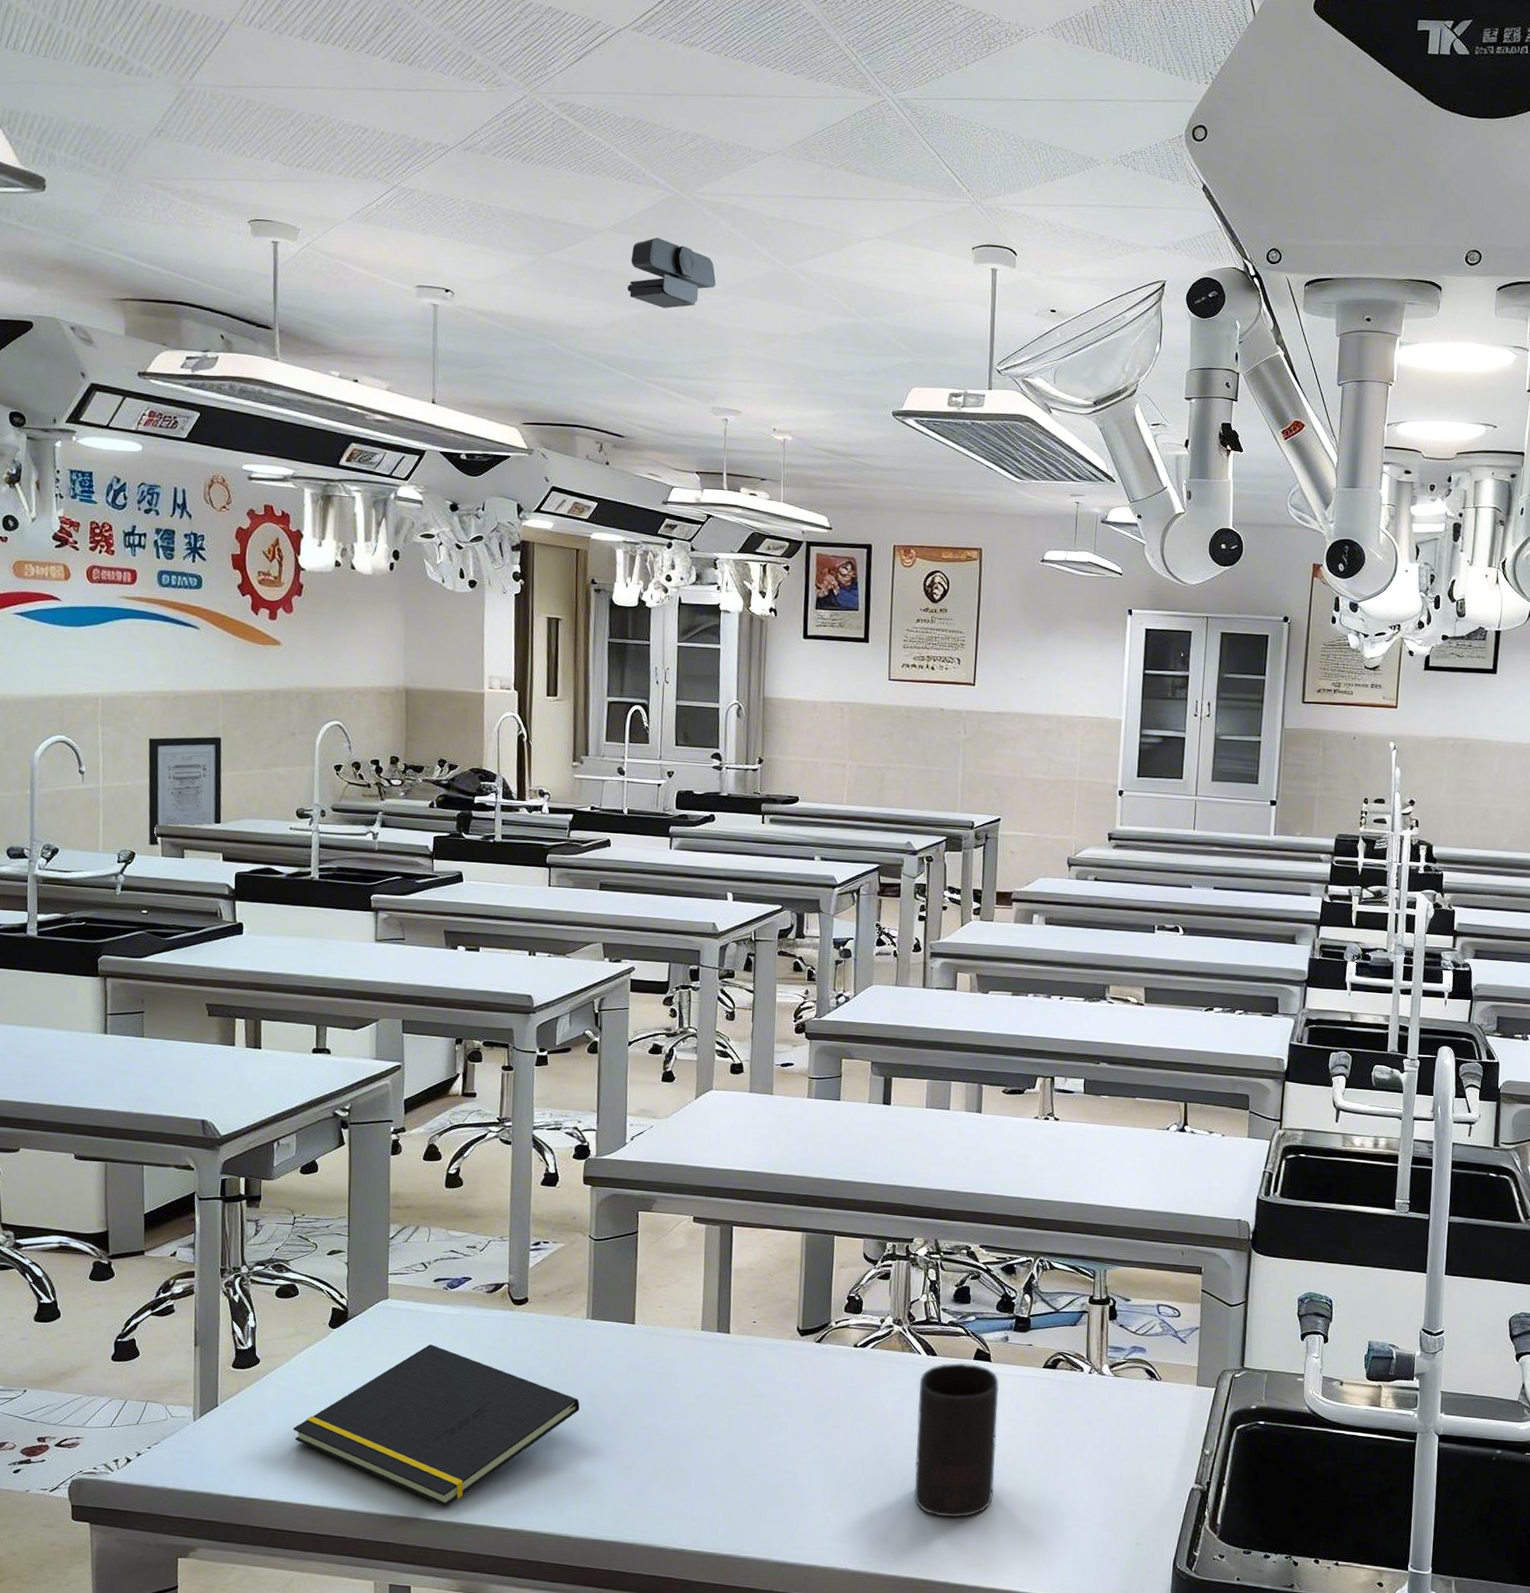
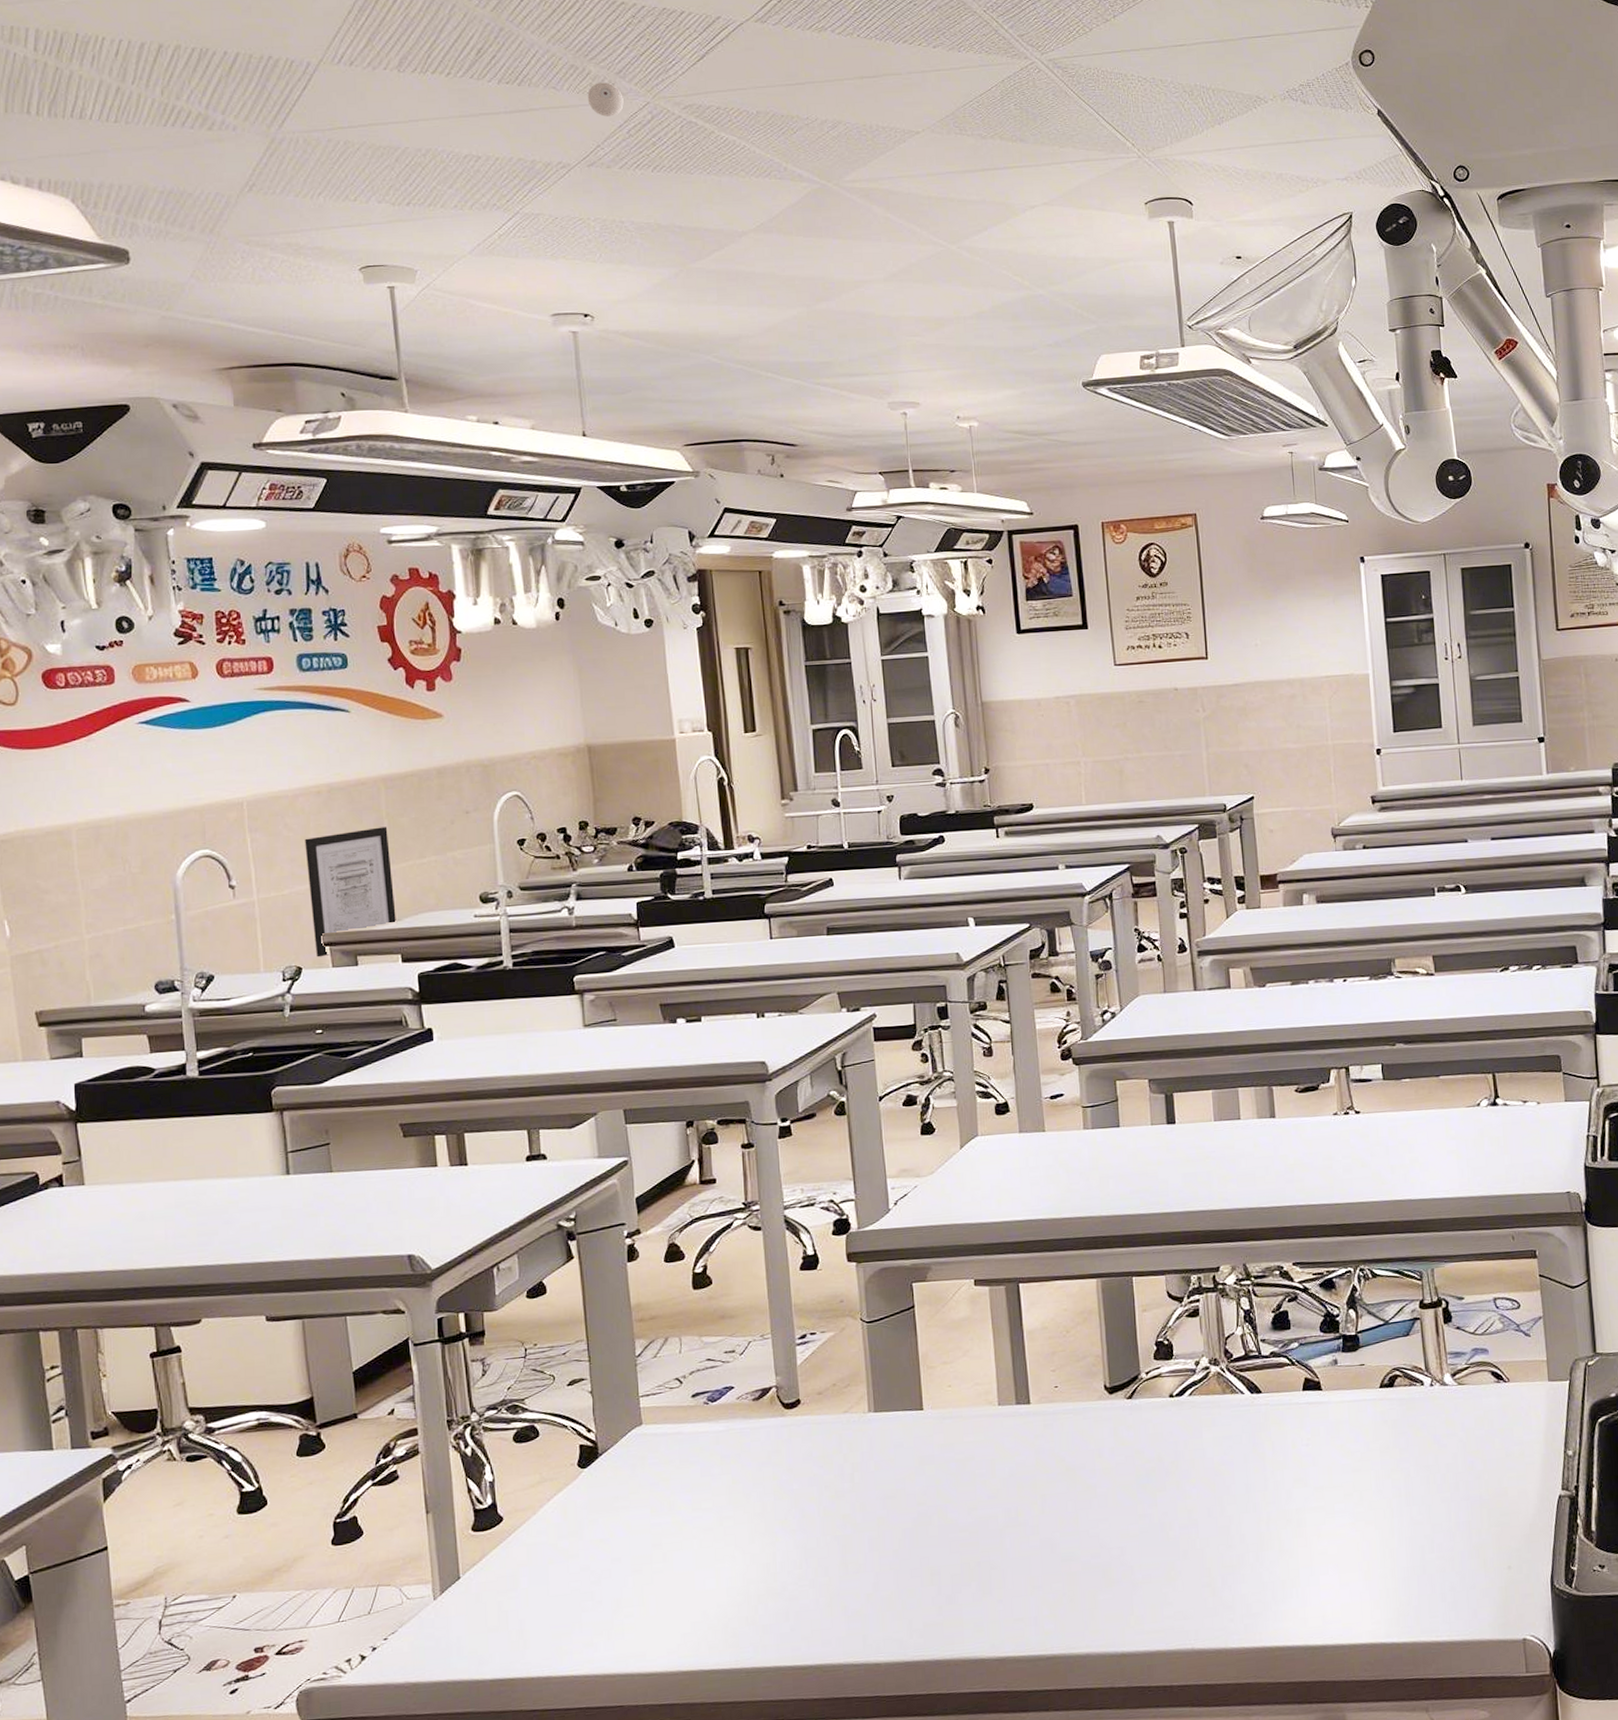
notepad: present [293,1344,580,1507] -> none [549,1469,873,1652]
eyeball: none [470,71,503,105] -> present [587,82,624,117]
security camera: present [627,237,716,309] -> none [781,232,877,305]
cup: present [914,1362,1000,1518] -> none [1246,1395,1344,1573]

